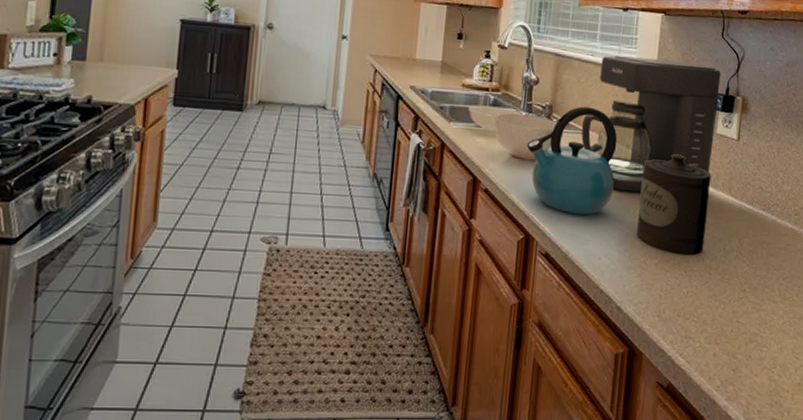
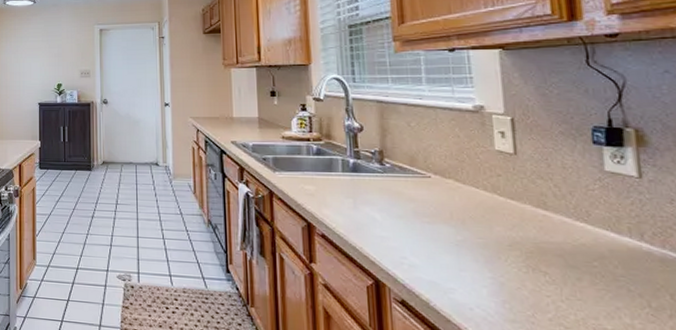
bowl: present [467,105,523,132] -> none [291,155,351,179]
bowl: present [494,113,564,161] -> none [320,161,401,206]
kettle: present [526,106,618,215] -> none [360,150,475,262]
coffee maker: present [581,55,721,192] -> none [421,96,605,238]
canister: present [637,153,712,255] -> none [508,194,617,311]

